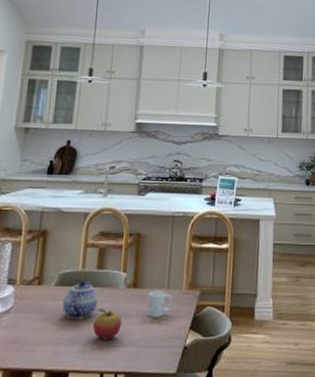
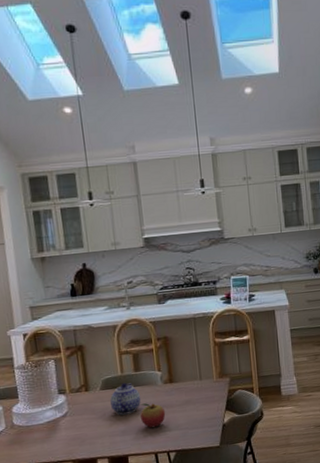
cup: present [147,290,174,318] -> none [184,382,208,405]

